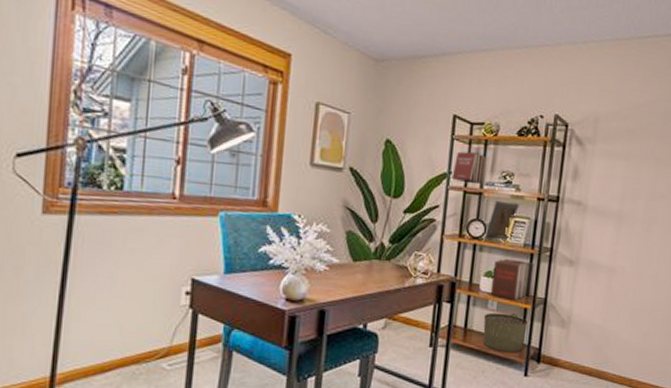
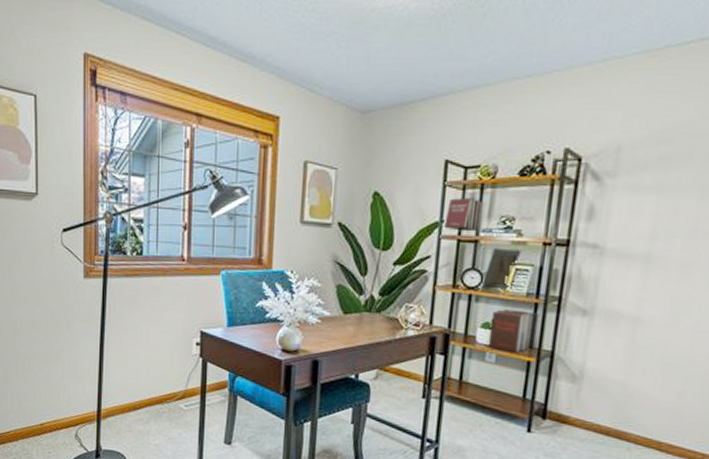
basket: present [483,312,528,353] -> none [480,365,531,408]

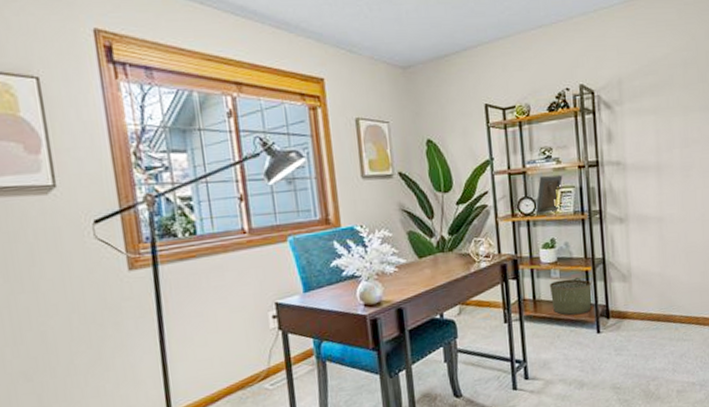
books: present [444,197,485,232] -> none [494,134,527,166]
basket: none [480,365,531,408] -> present [549,278,592,315]
books: present [489,309,539,353] -> none [550,227,589,266]

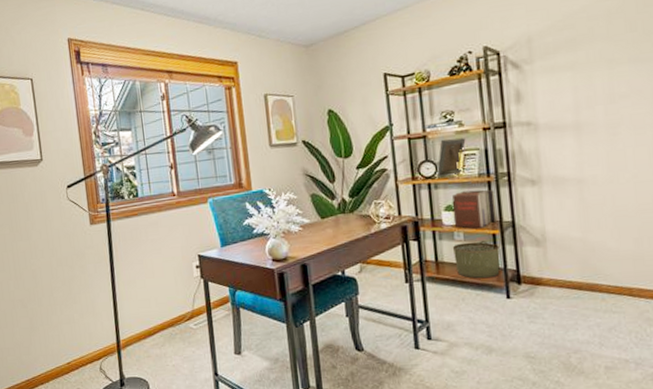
books: none [550,227,589,266] -> present [452,190,497,229]

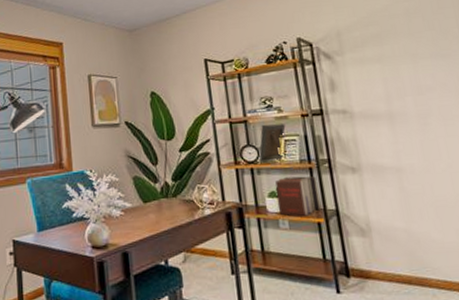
basket: present [452,241,500,279] -> none [278,230,328,271]

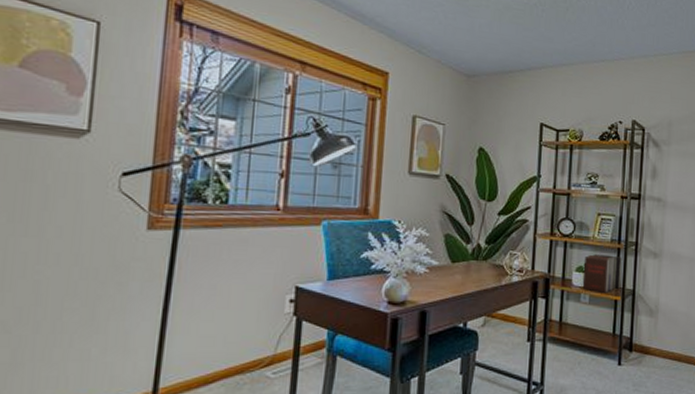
picture frame: present [259,124,285,163] -> none [575,200,605,238]

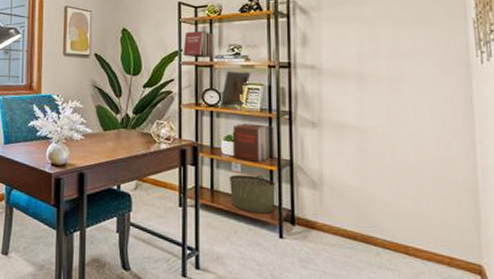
books: none [541,156,574,186] -> present [183,30,215,58]
picture frame: none [575,200,605,238] -> present [221,70,251,107]
basket: none [577,305,619,344] -> present [228,174,276,215]

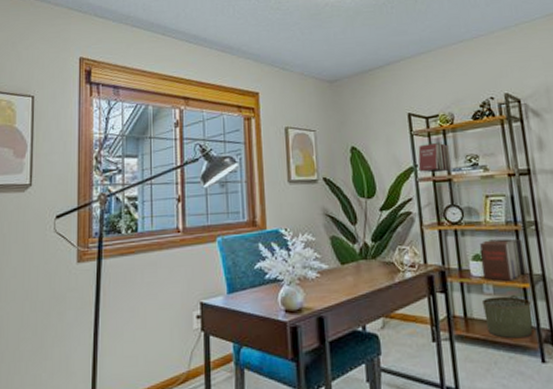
picture frame: present [221,70,251,107] -> none [463,183,491,224]

